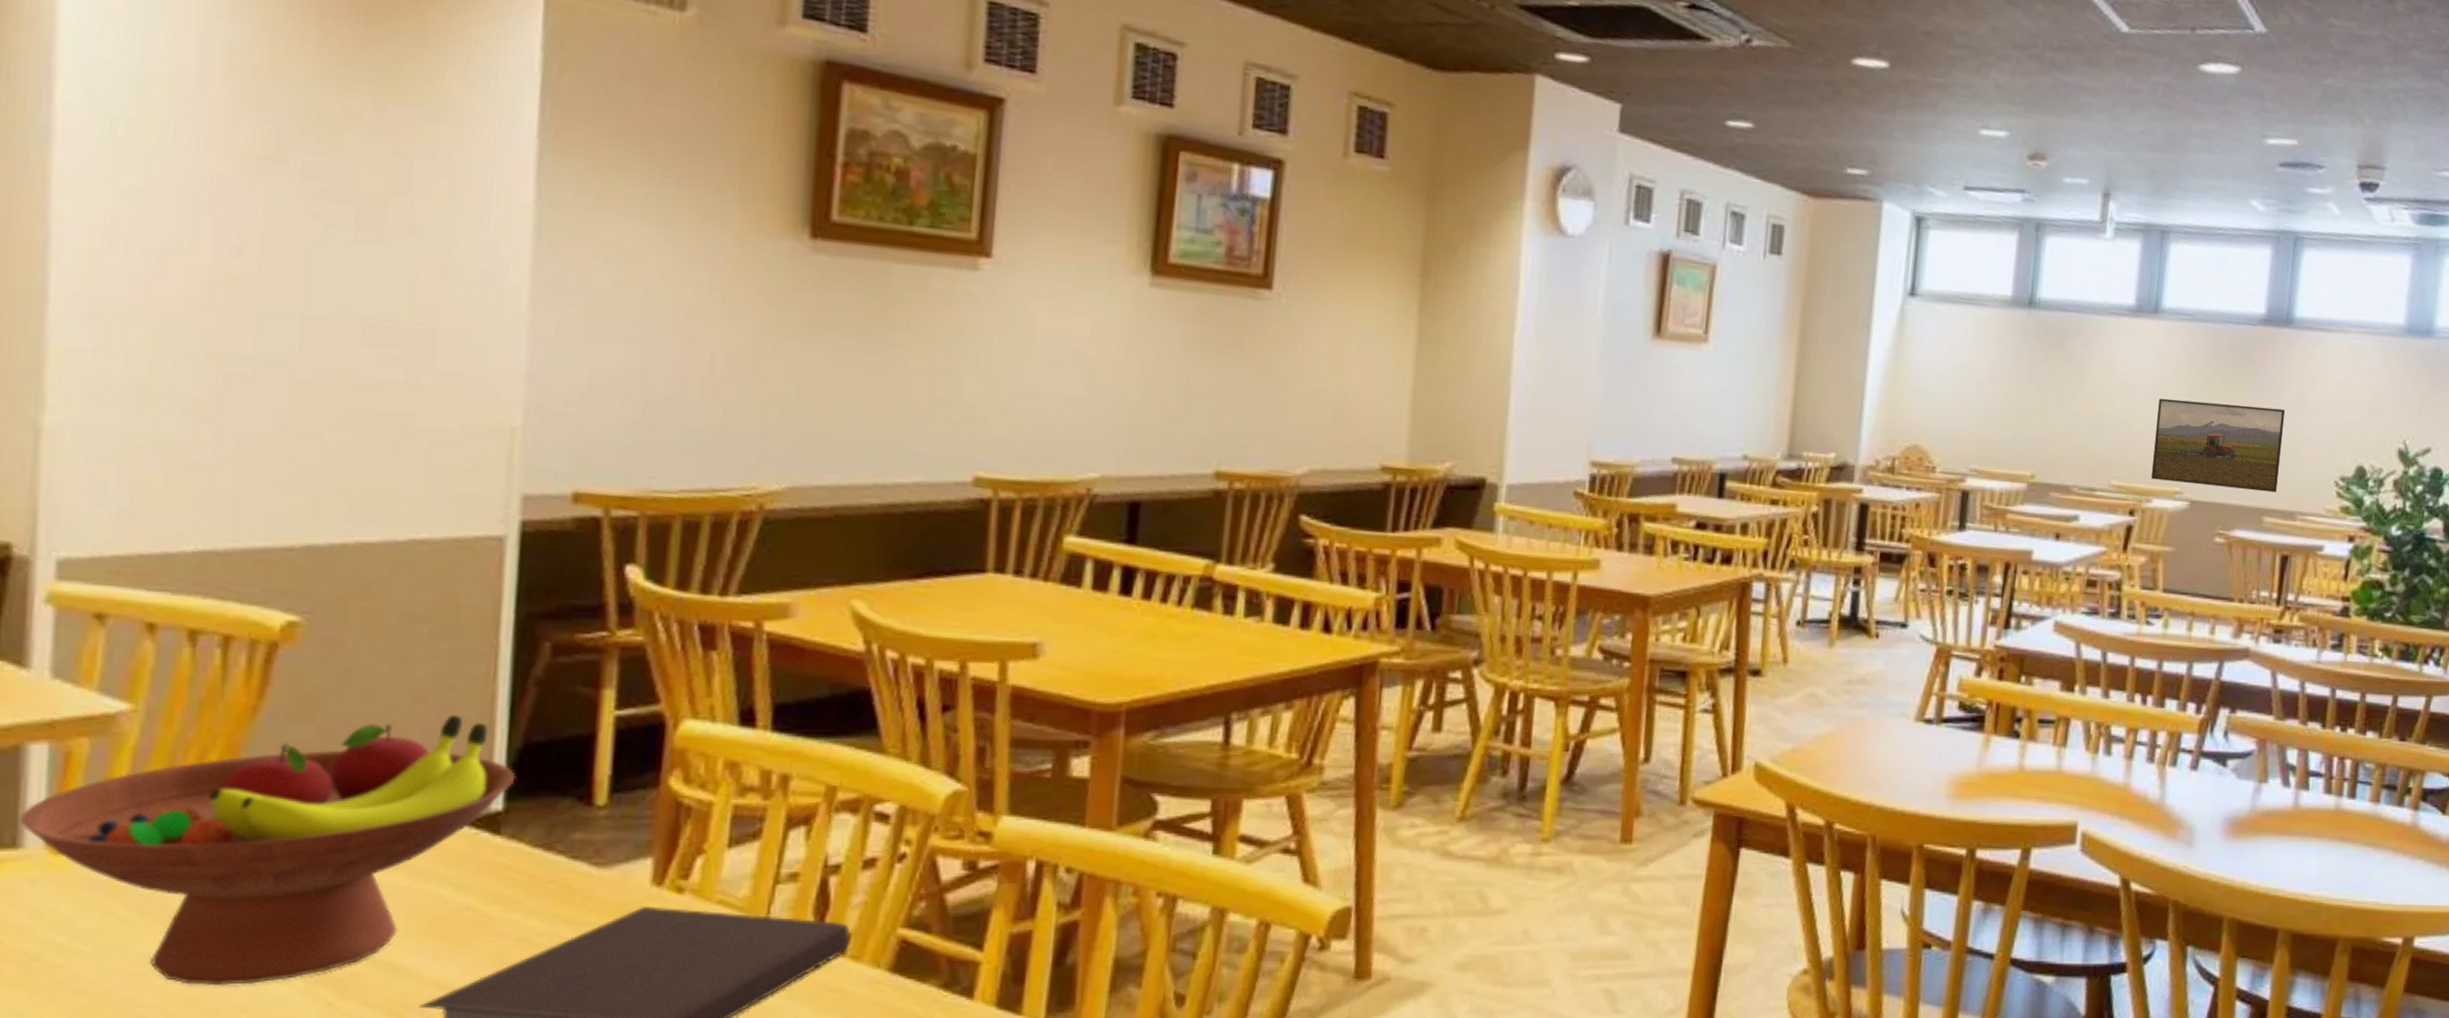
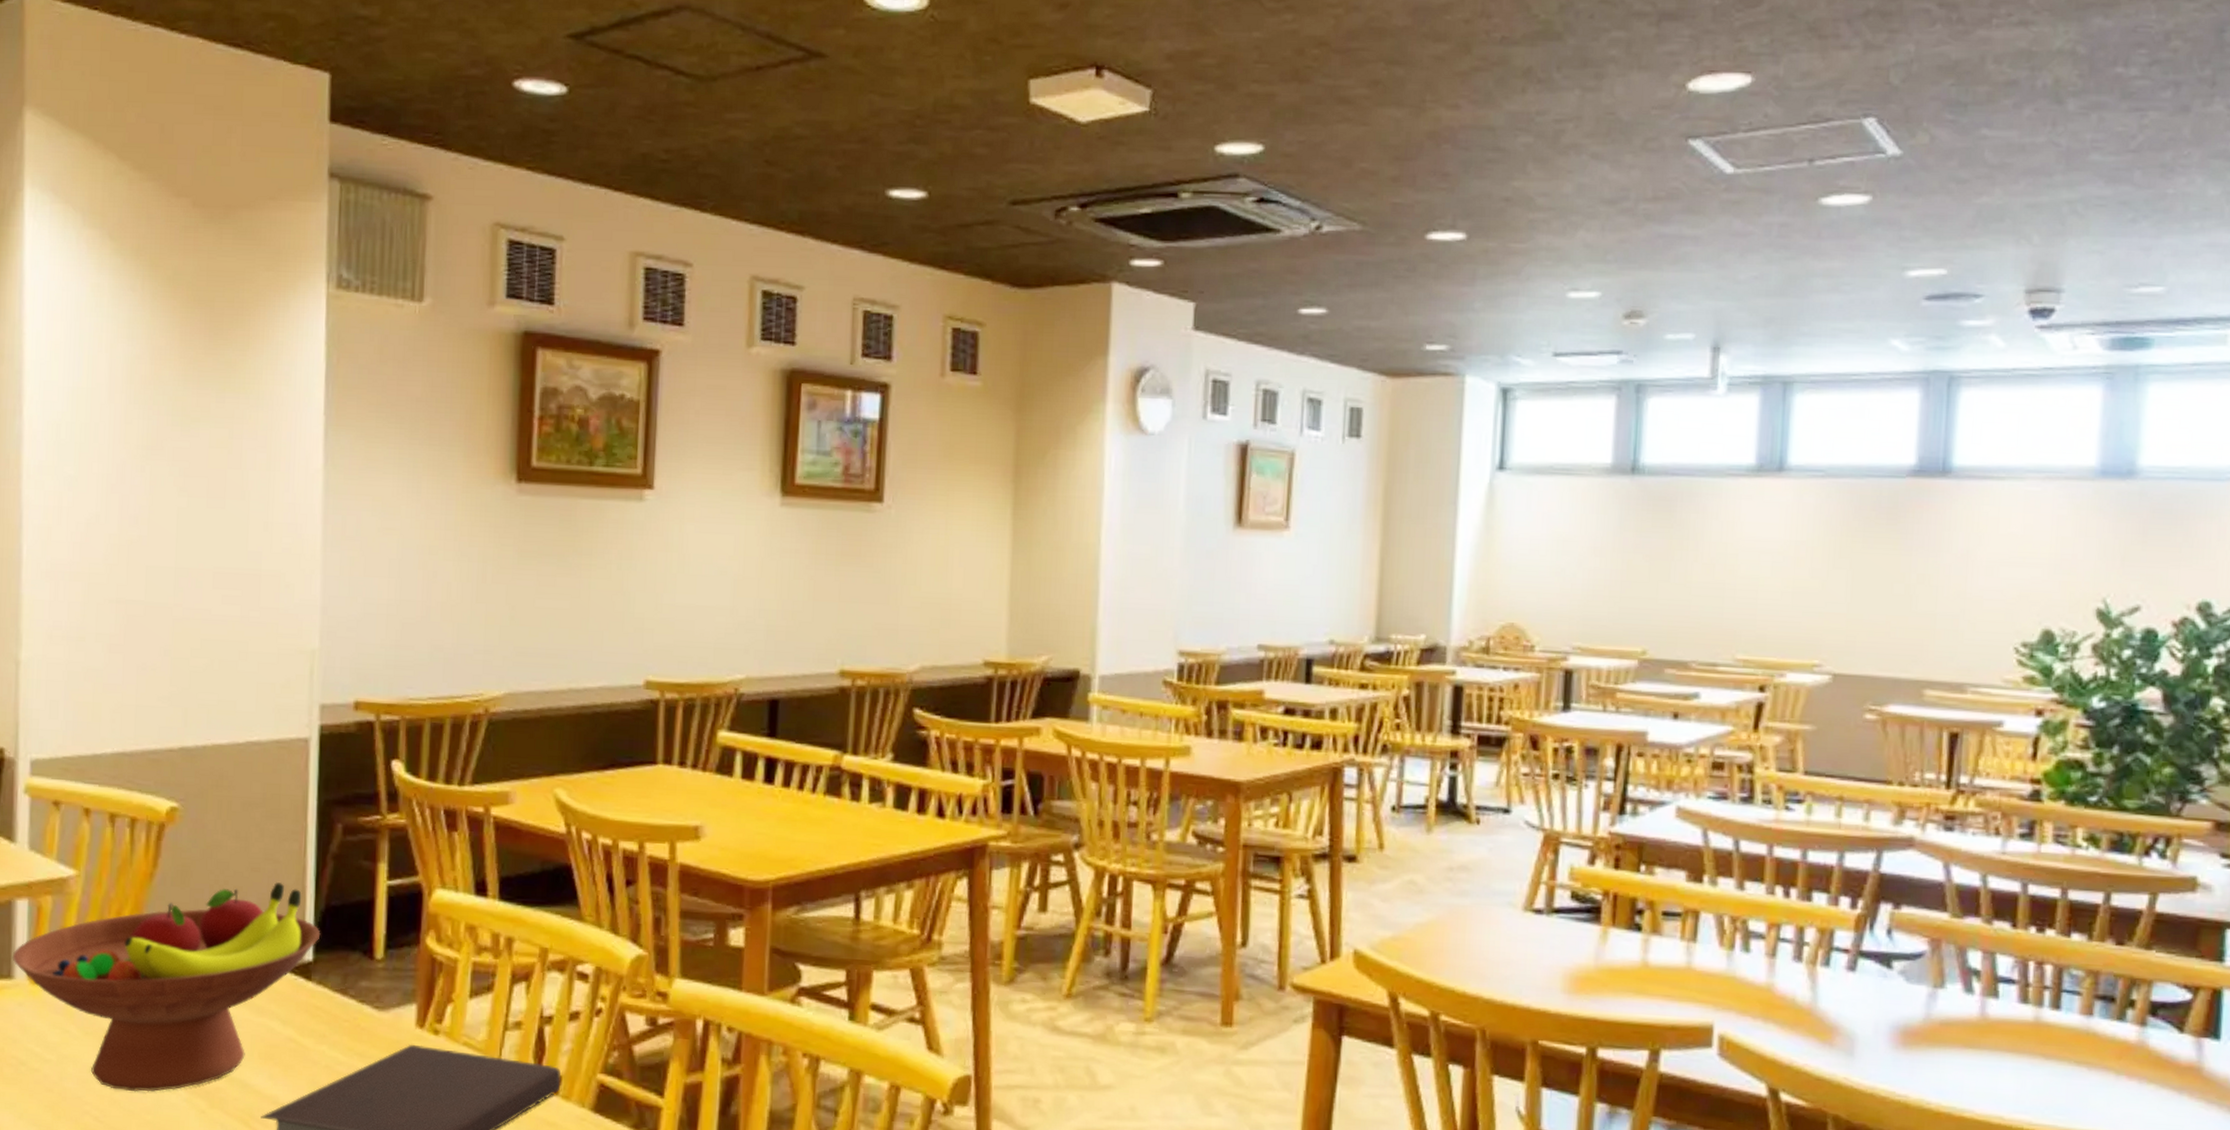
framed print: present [2150,398,2286,493] -> none [1783,563,1947,663]

